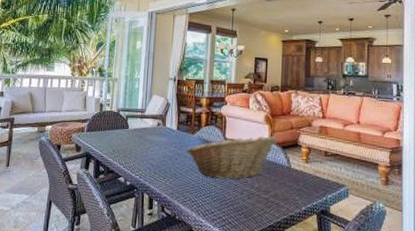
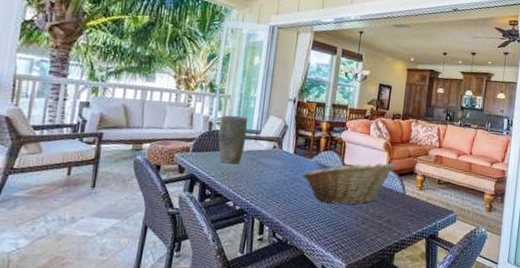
vase: none [108,96,134,142] -> present [218,115,248,164]

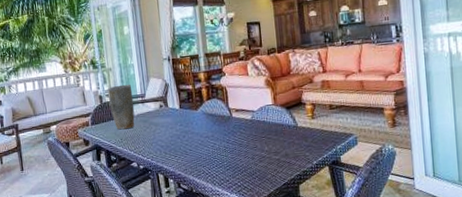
fruit basket: present [302,160,395,205] -> none [192,98,281,149]

